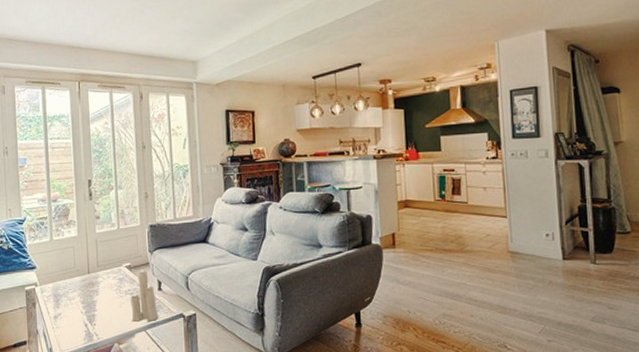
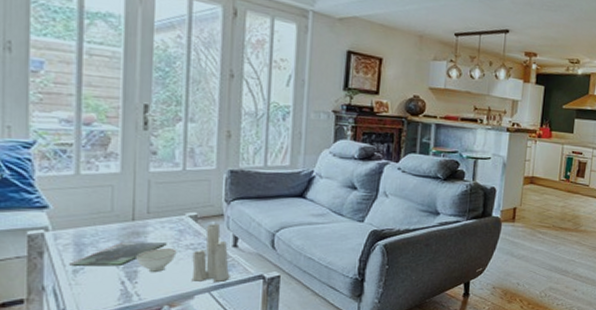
magazine: none [52,290,112,313] -> present [69,241,167,266]
bowl: none [93,294,120,315] -> present [136,247,177,272]

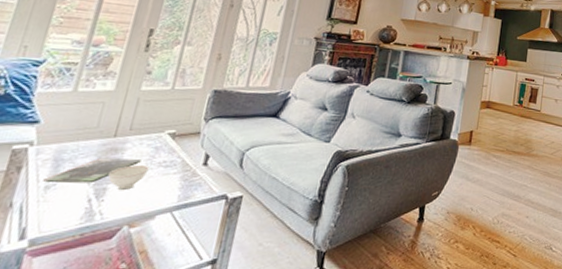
candle: present [191,221,230,282] -> none [156,139,198,201]

